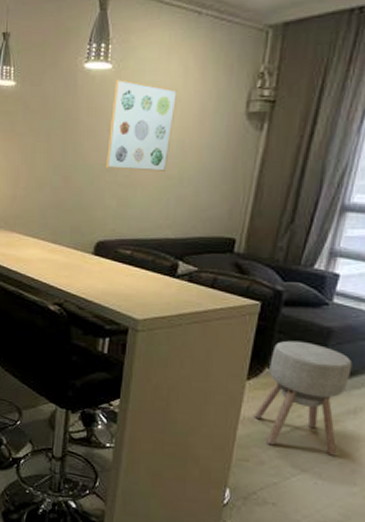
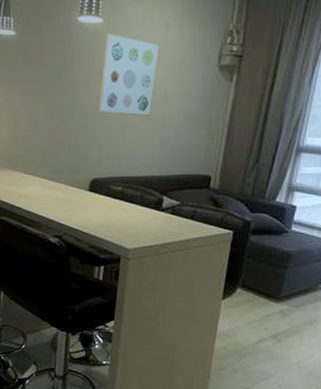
ottoman: present [253,340,353,456] -> none [228,264,308,362]

